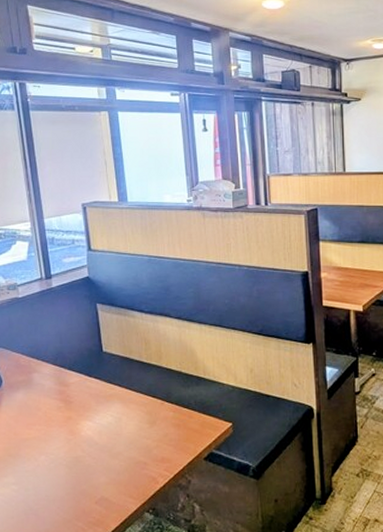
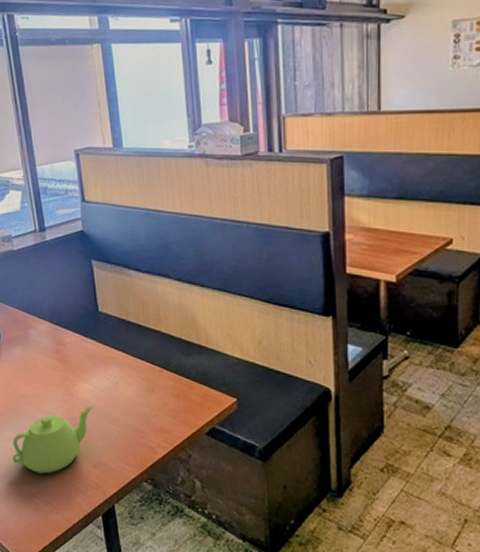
teapot: none [10,443,95,517] -> present [12,406,92,474]

